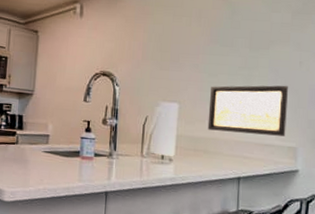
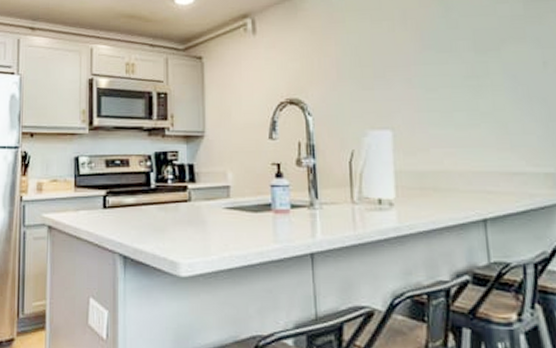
wall art: present [207,85,288,137] -> none [431,93,539,161]

